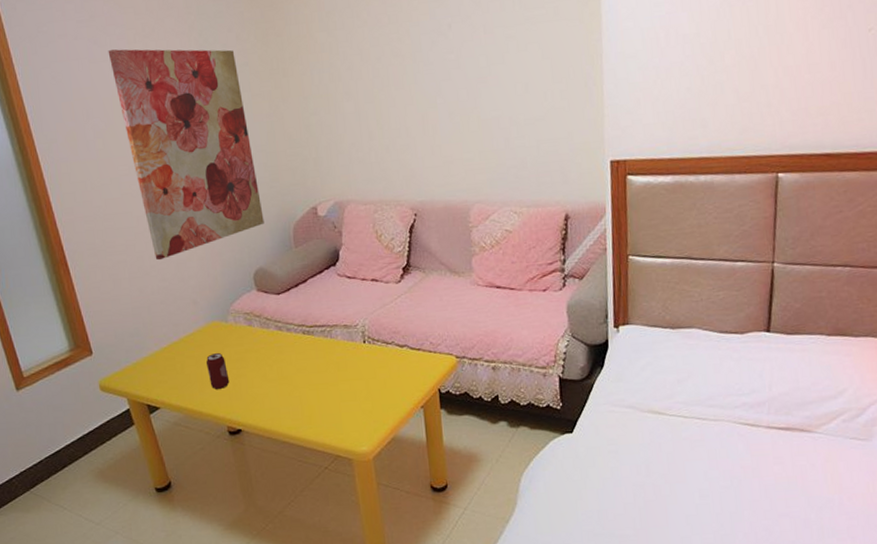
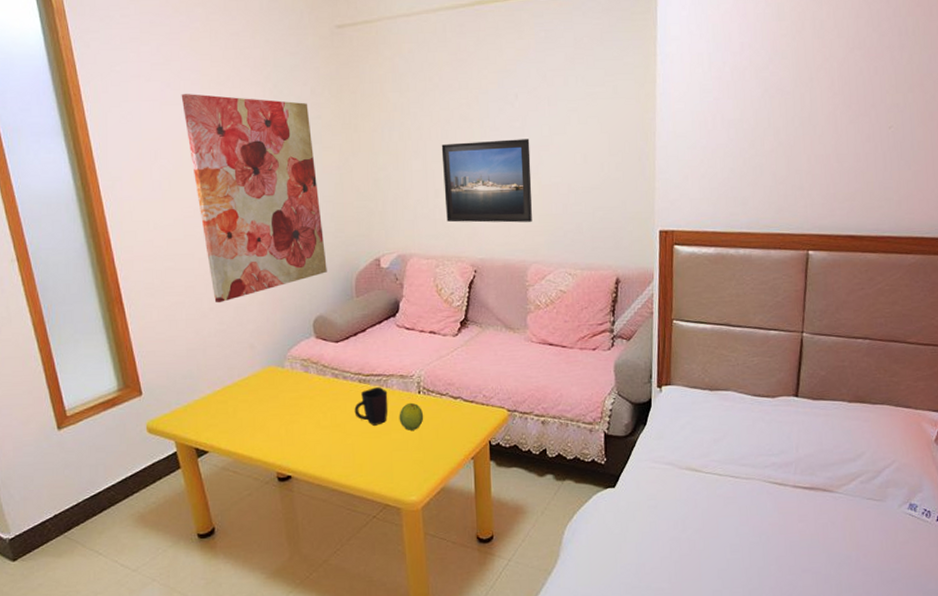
beverage can: present [205,353,230,389] -> none [259,398,282,435]
mug: none [300,338,334,377] -> present [354,387,388,426]
fruit: none [345,352,371,381] -> present [399,402,424,430]
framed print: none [373,71,473,165] -> present [441,139,532,223]

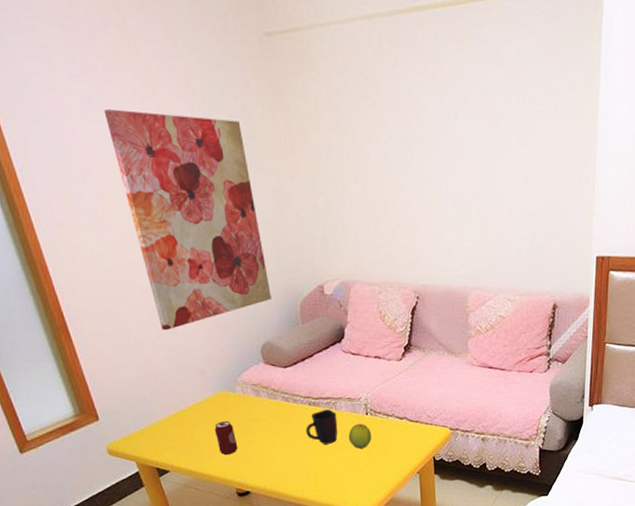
beverage can: none [259,398,282,435] -> present [214,421,238,455]
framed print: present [441,139,532,223] -> none [380,161,473,249]

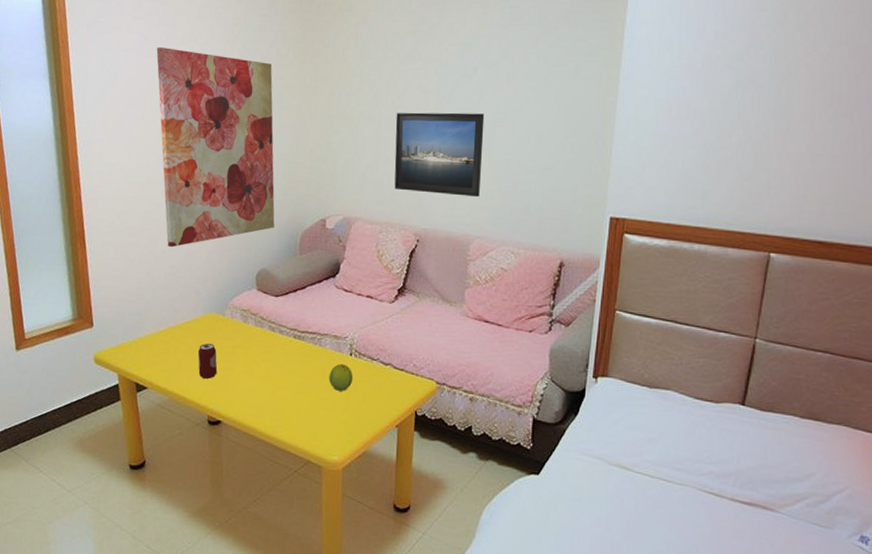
mug: present [305,409,338,445] -> none [286,344,321,382]
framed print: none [380,161,473,249] -> present [394,112,485,197]

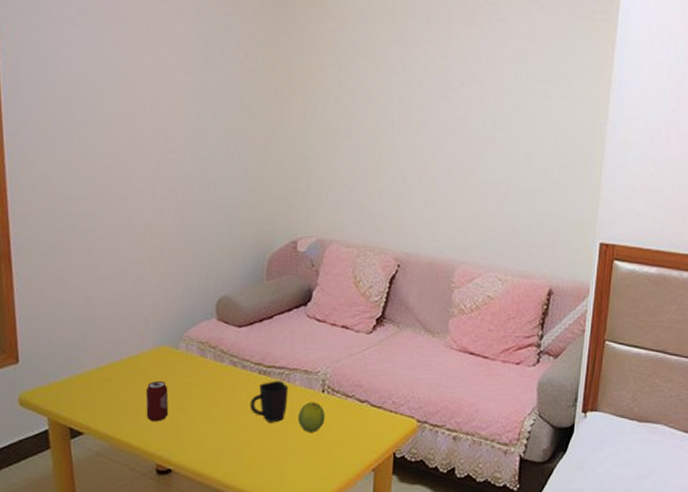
wall art: present [156,47,275,248] -> none [104,43,240,271]
mug: none [286,344,321,382] -> present [249,381,289,423]
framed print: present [394,112,485,197] -> none [373,127,471,219]

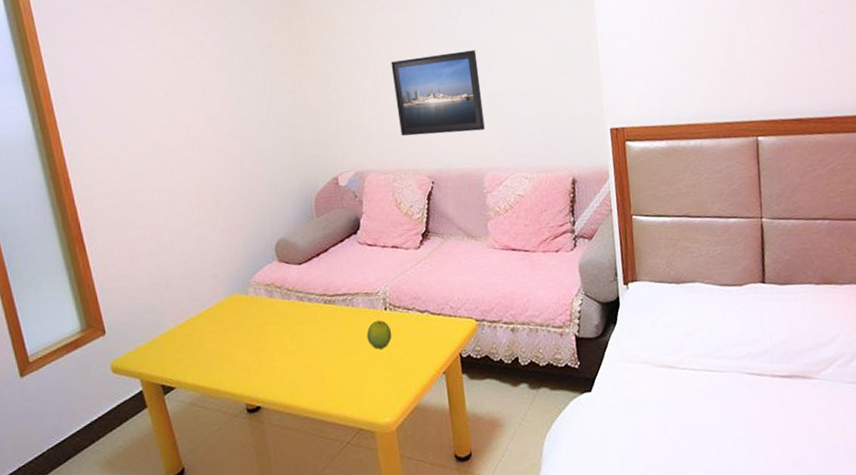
beverage can: present [145,381,169,421] -> none [224,327,249,365]
mug: present [249,381,289,423] -> none [321,306,356,347]
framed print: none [373,127,471,219] -> present [390,50,485,136]

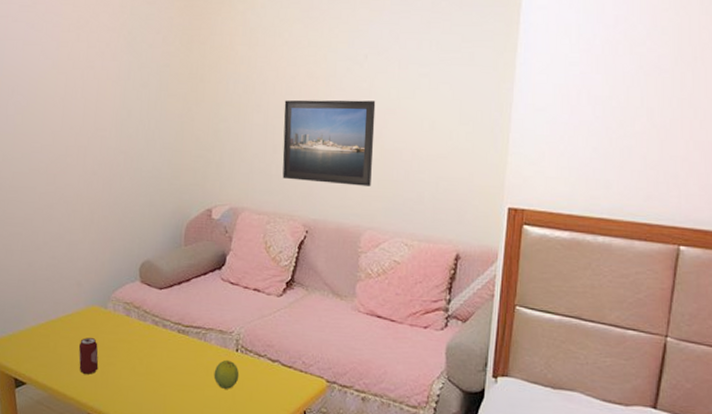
beverage can: none [224,327,249,365] -> present [78,338,99,374]

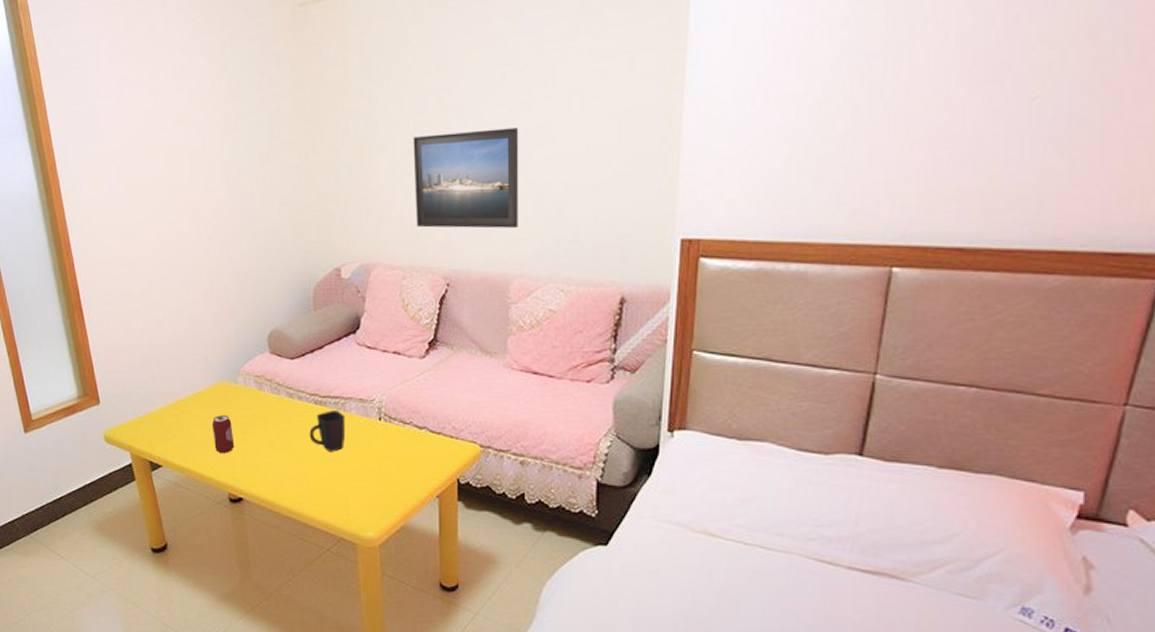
mug: none [170,339,205,379] -> present [309,410,346,452]
fruit: present [214,359,240,389] -> none [357,429,385,460]

